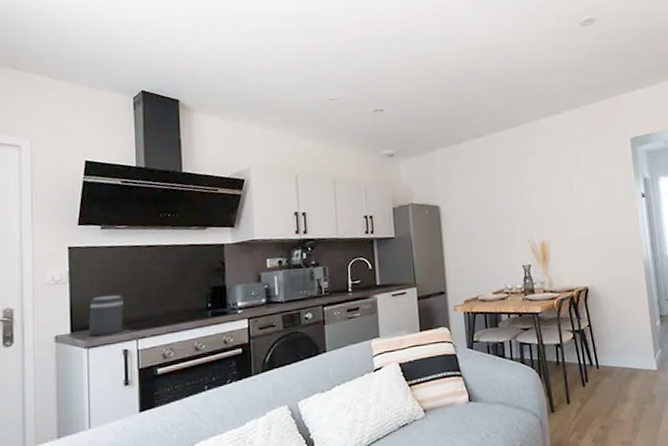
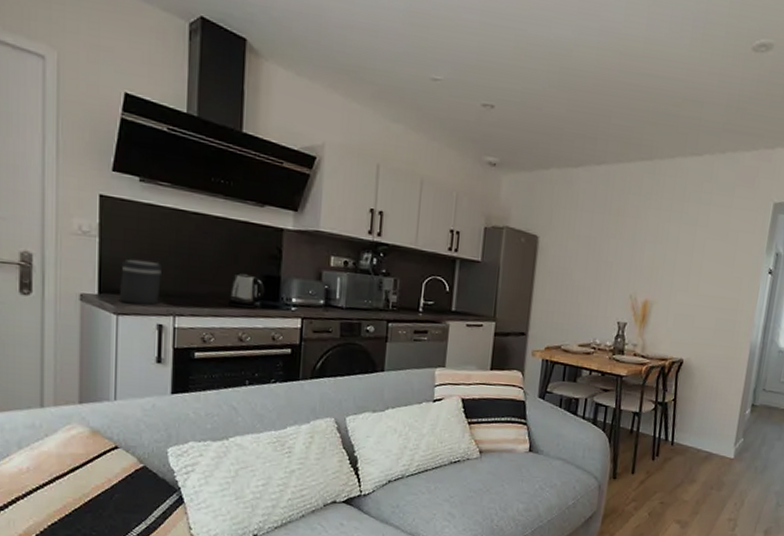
kettle: none [183,288,214,322] -> present [228,272,265,310]

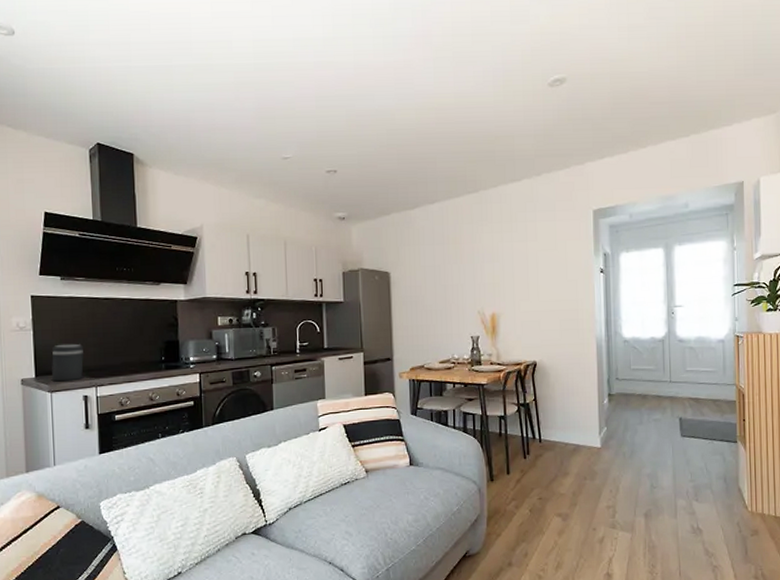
kettle: present [228,272,265,310] -> none [138,341,167,373]

